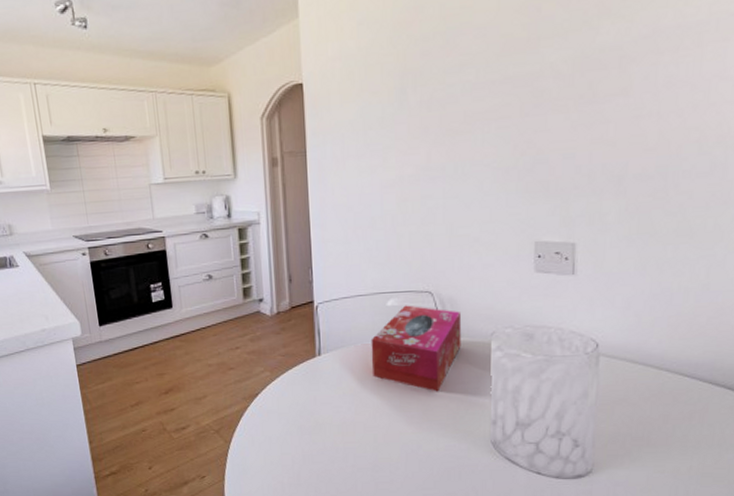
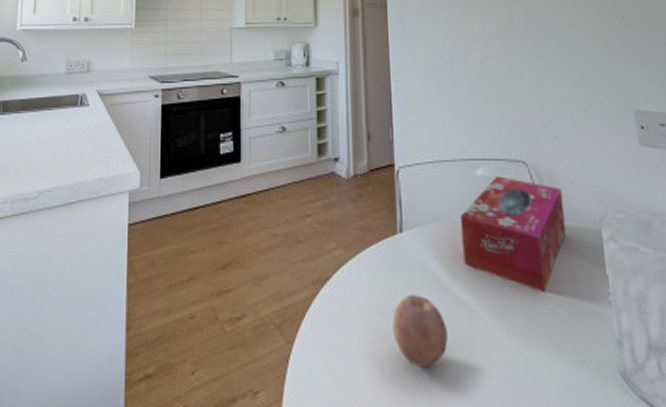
fruit: none [312,401,357,450] -> present [392,294,448,367]

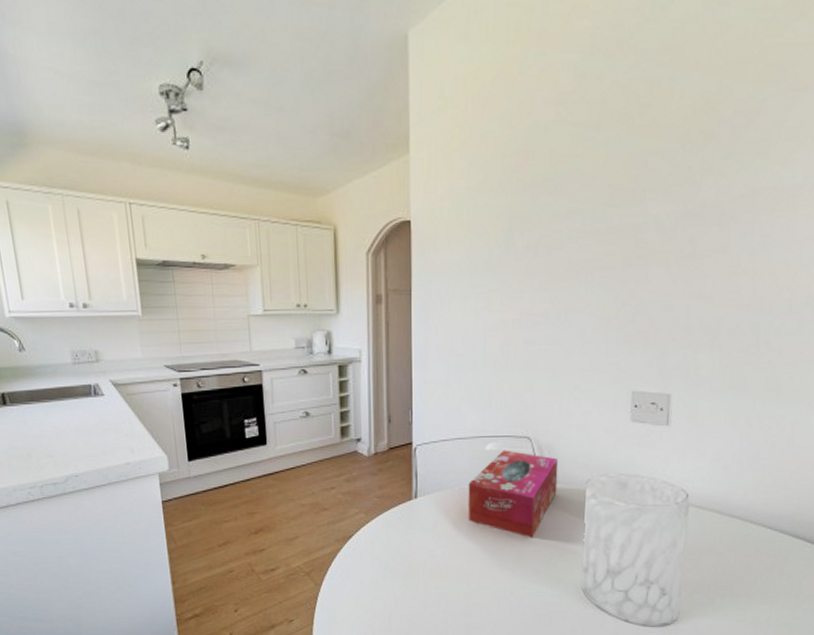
fruit: present [392,294,448,367] -> none [406,545,450,595]

